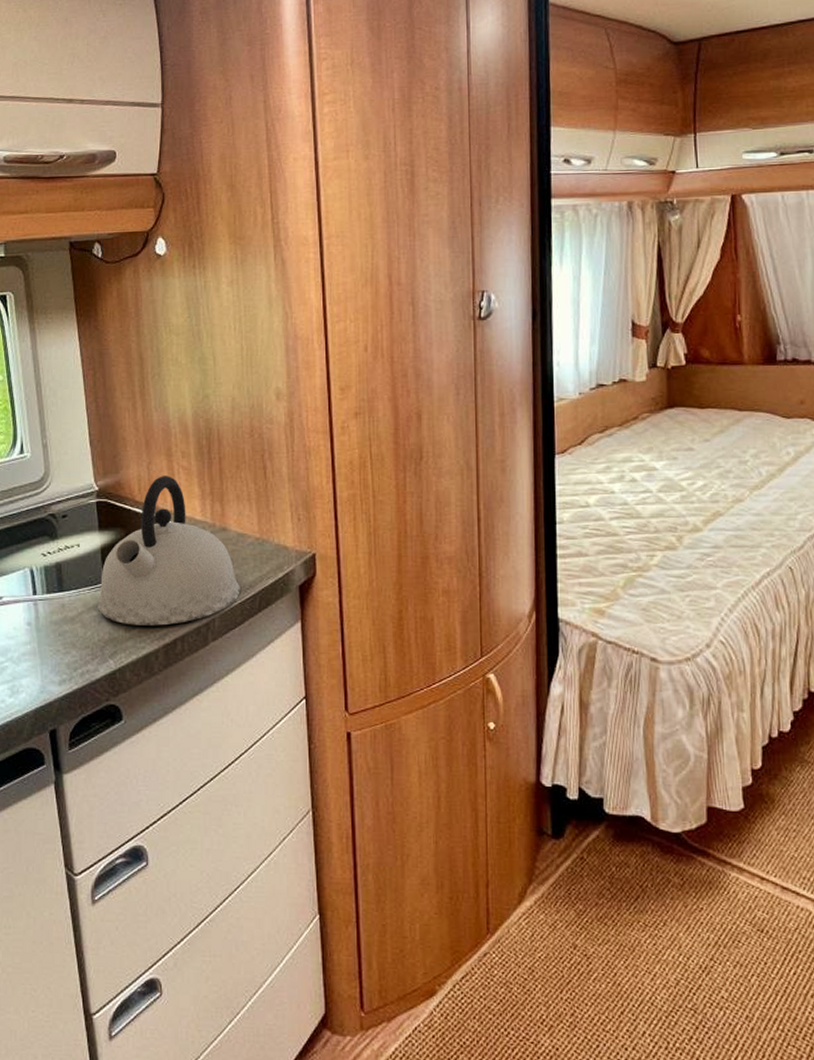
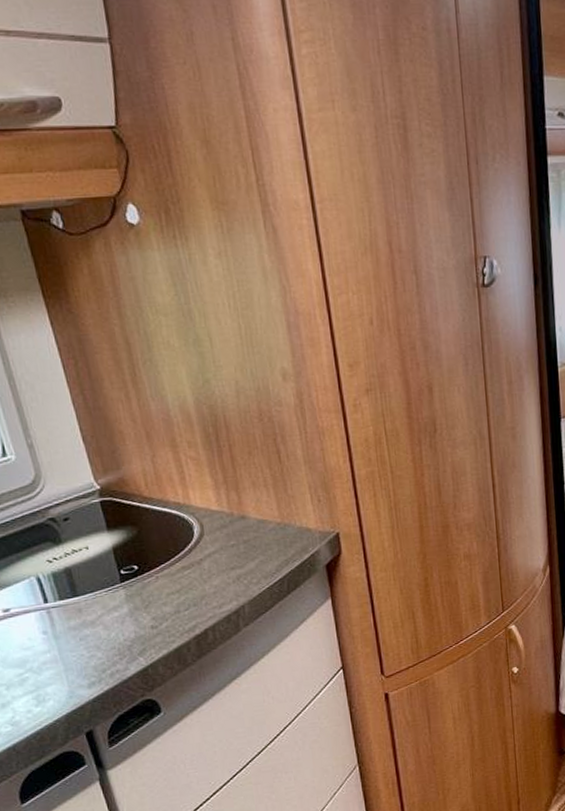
kettle: present [98,476,240,626] -> none [117,468,268,622]

